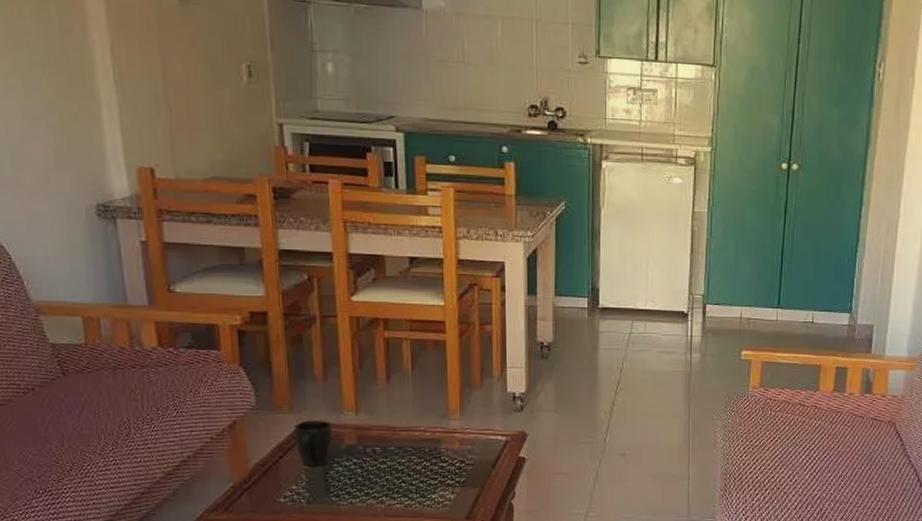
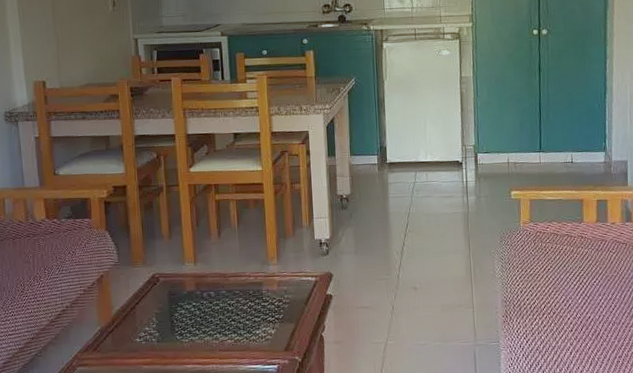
mug: present [295,419,333,466] -> none [147,270,177,310]

